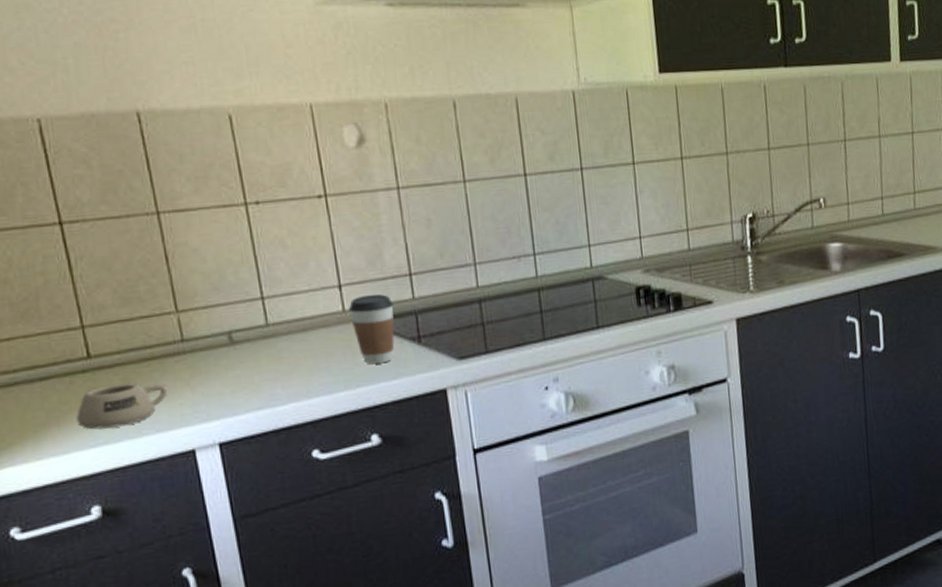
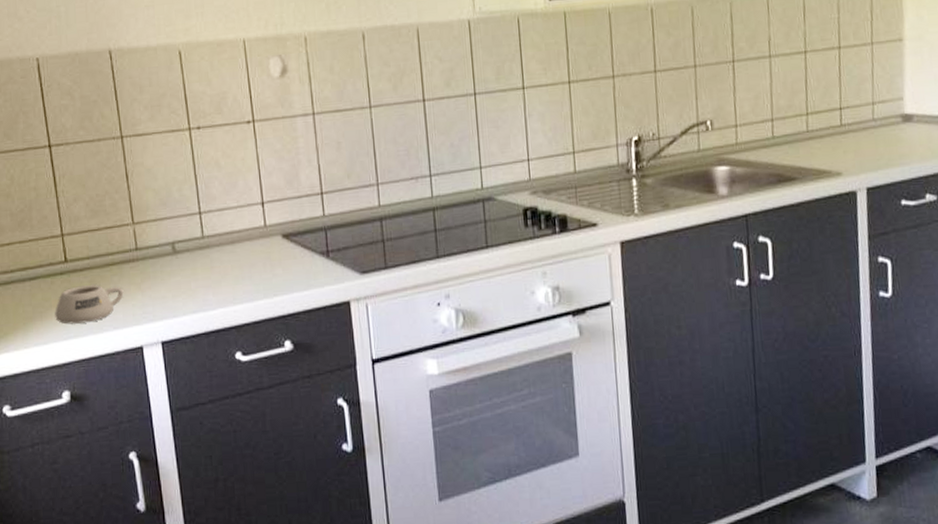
coffee cup: present [348,294,395,365] -> none [269,211,307,276]

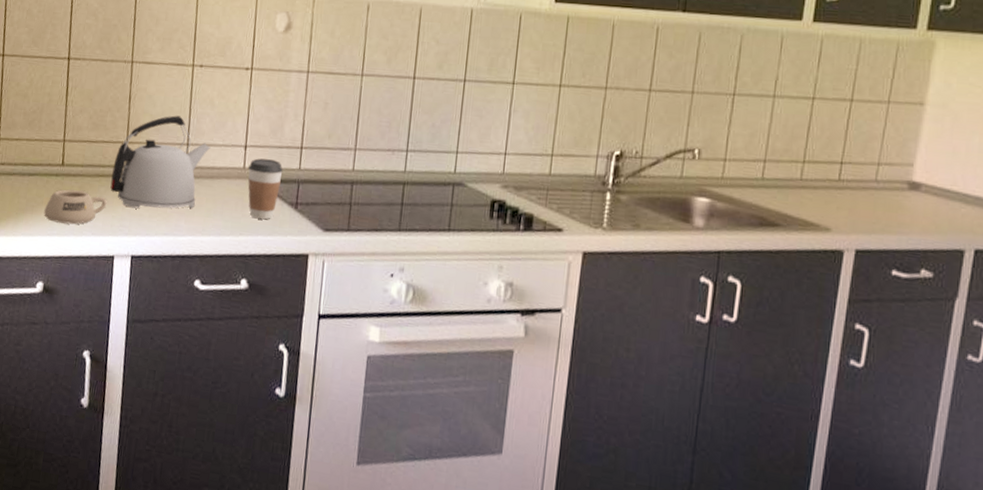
kettle: none [122,185,226,292] -> present [110,115,211,209]
coffee cup: none [269,211,307,276] -> present [247,158,283,220]

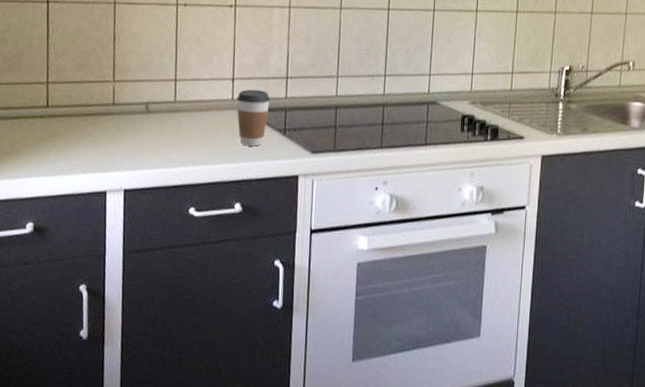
mug: present [44,189,107,225] -> none [30,130,96,164]
kettle: present [110,115,211,209] -> none [98,53,199,144]

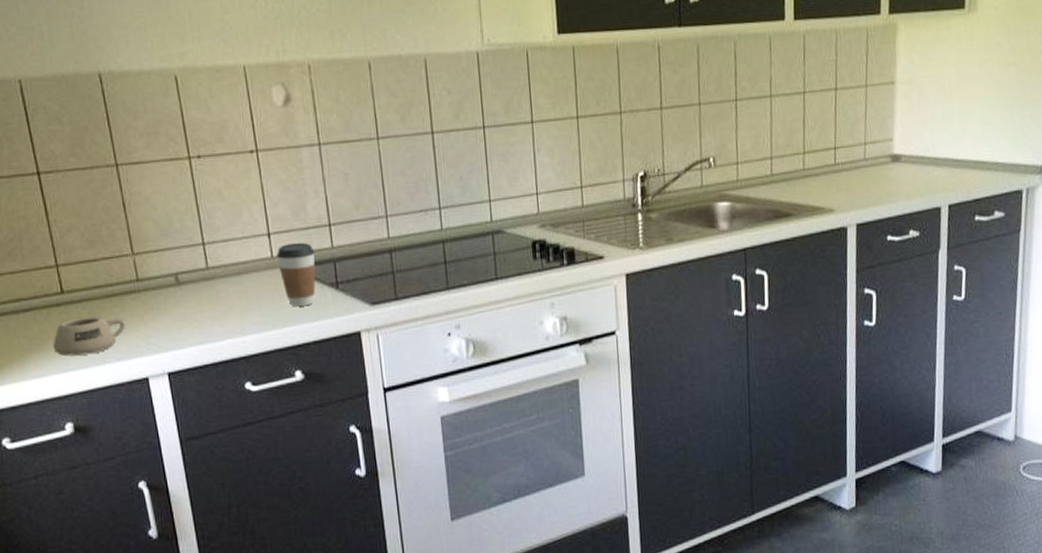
mug: none [30,130,96,164] -> present [53,316,126,356]

